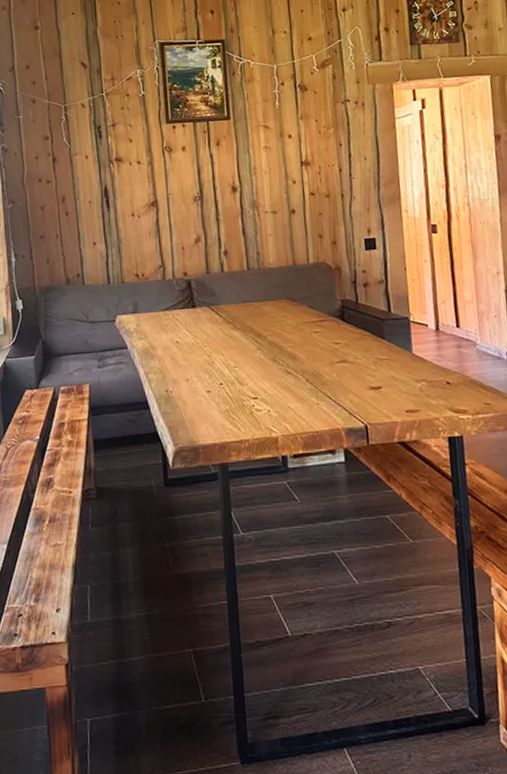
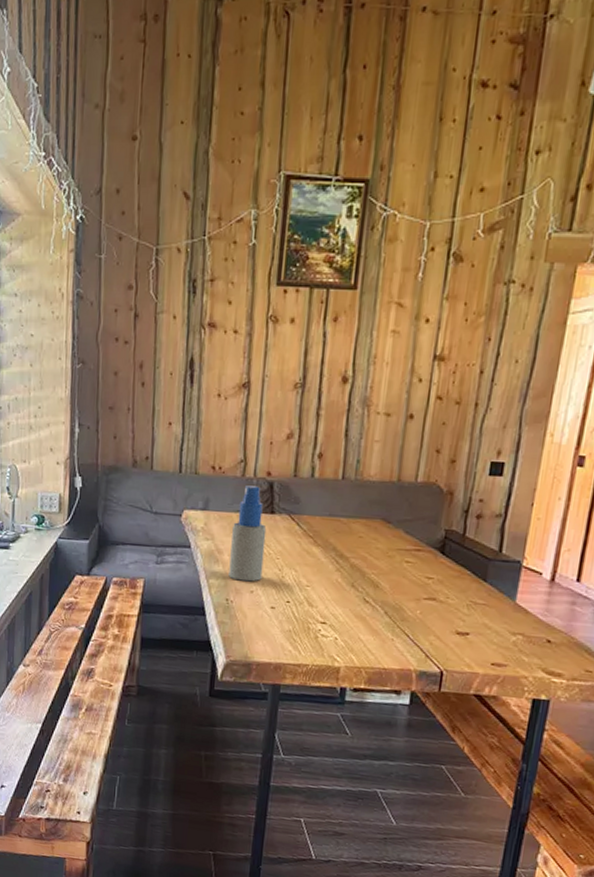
spray bottle: none [162,286,195,372] -> present [228,485,267,582]

